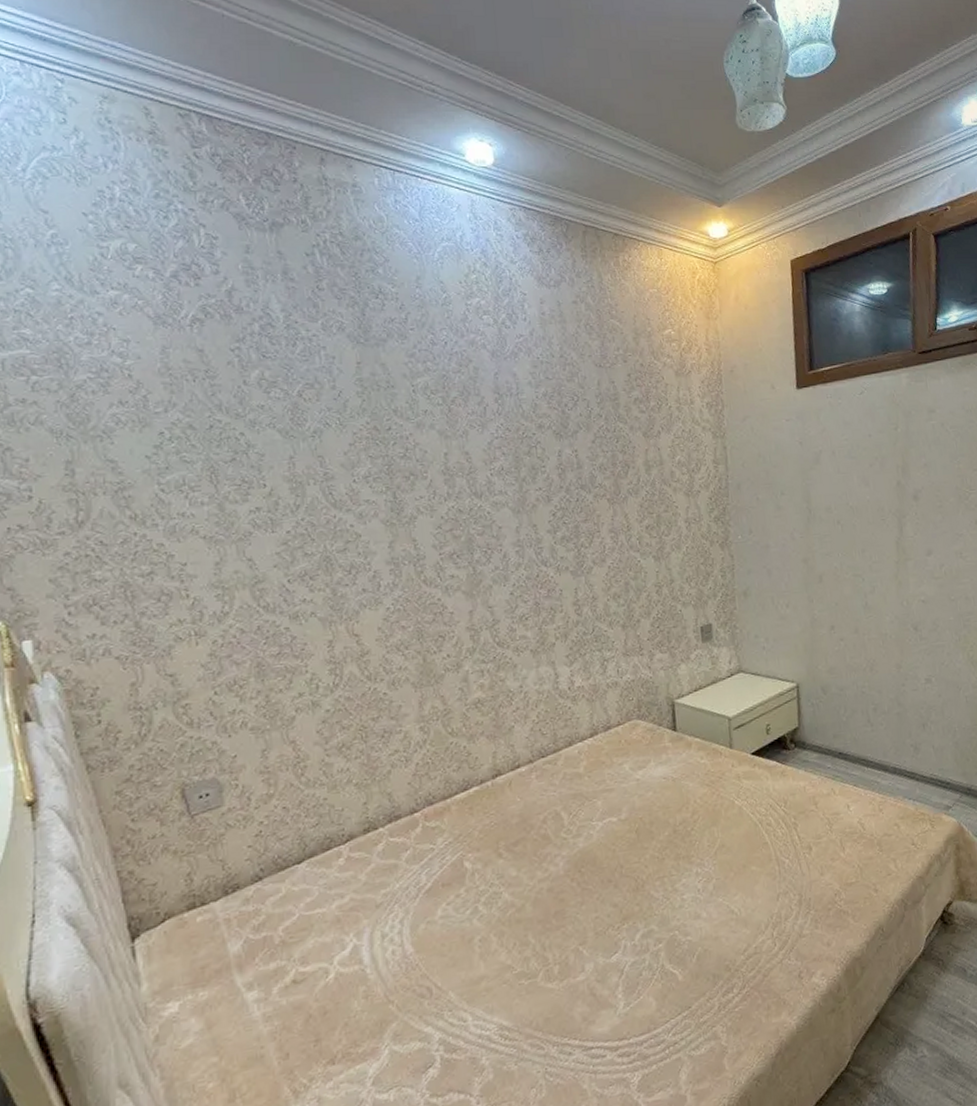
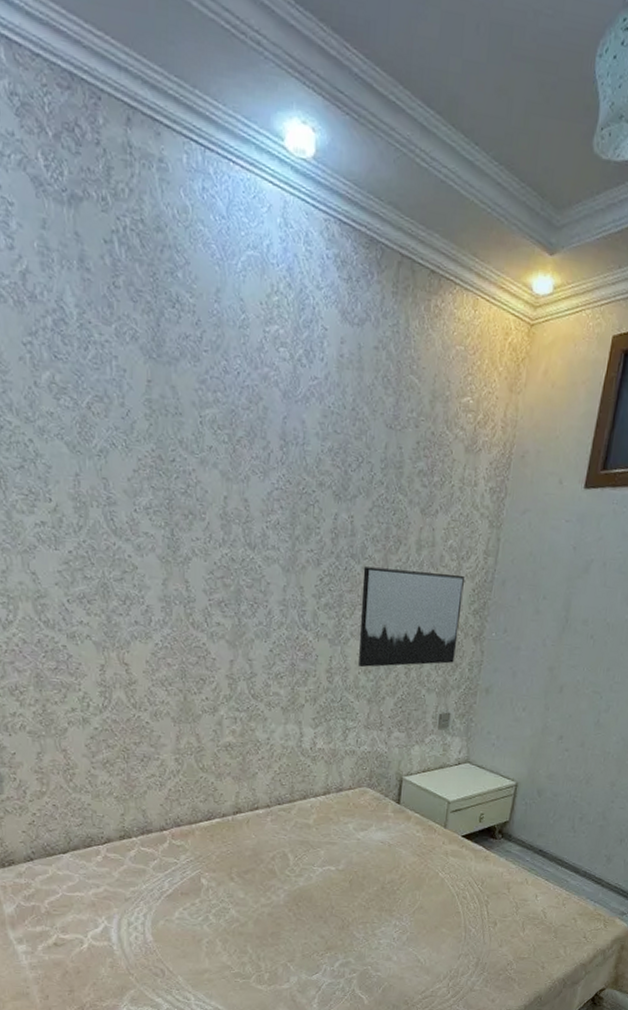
wall art: none [595,487,705,594] -> present [359,566,464,668]

